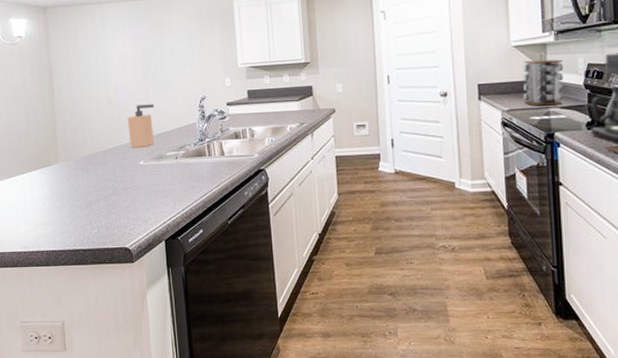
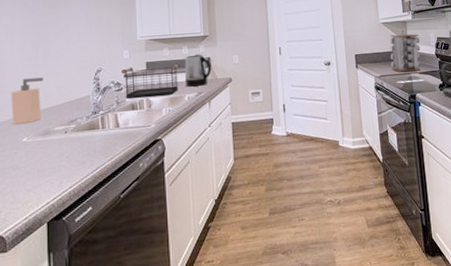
dish rack: none [224,92,281,127] -> present [122,63,180,98]
kettle: none [286,81,314,117] -> present [184,53,212,87]

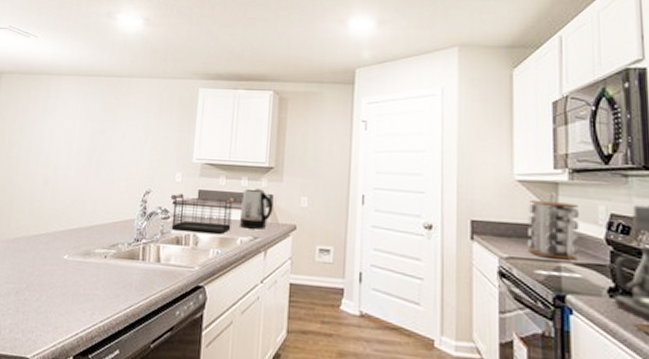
soap dispenser: present [11,77,43,124] -> none [57,189,92,239]

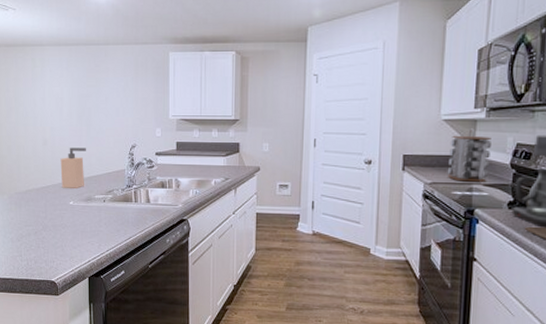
soap dispenser: none [57,189,92,239] -> present [60,147,86,188]
dish rack: present [171,193,236,234] -> none [154,145,209,177]
kettle: present [239,187,273,229] -> none [212,137,240,172]

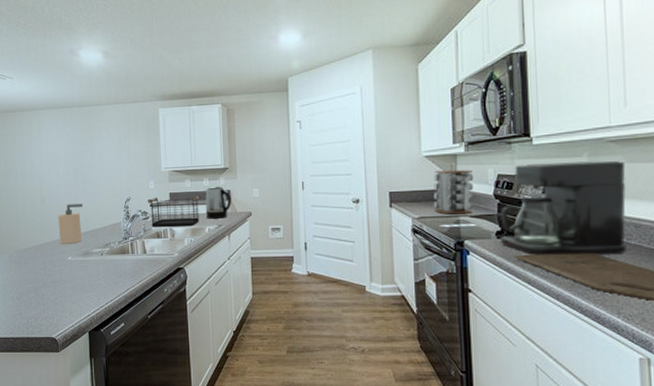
dish rack: none [154,145,209,177] -> present [148,195,201,227]
kettle: none [212,137,240,172] -> present [205,185,232,219]

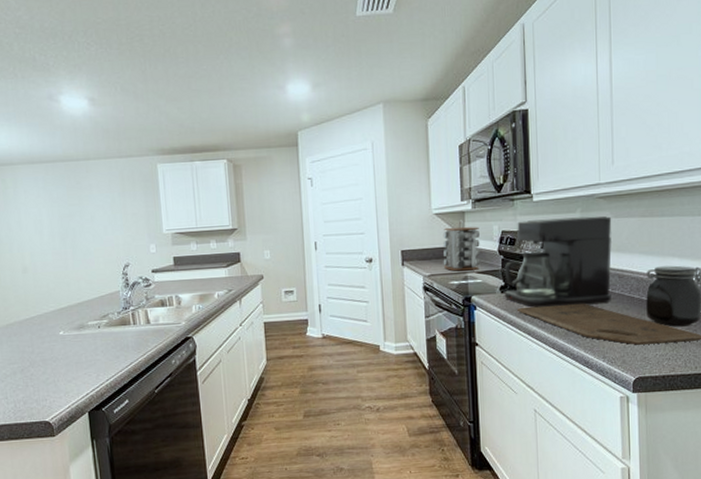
soap dispenser: present [58,203,83,244] -> none [44,271,75,318]
dish rack: present [148,195,201,227] -> none [149,258,208,295]
kettle: present [205,185,232,219] -> none [213,248,242,284]

